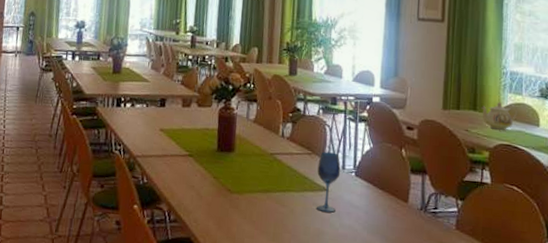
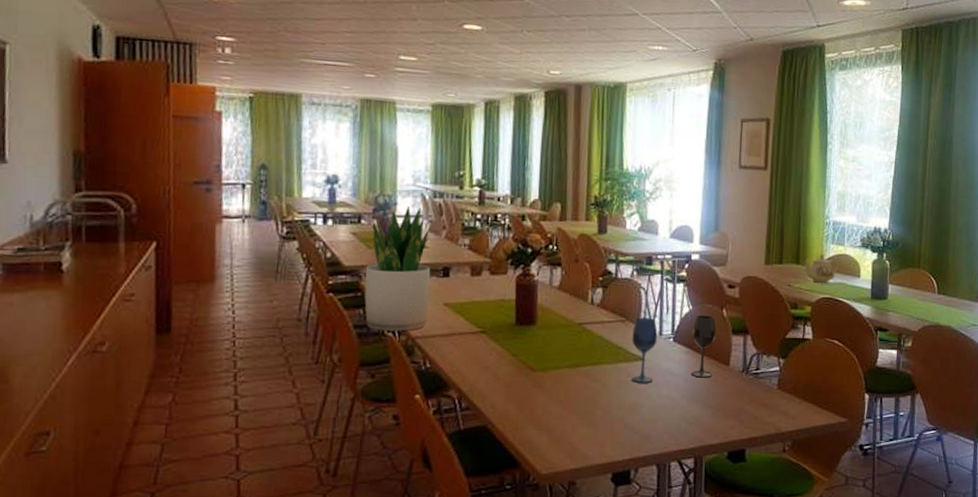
planter: none [99,46,153,151] -> present [364,205,431,332]
wine glass: none [371,153,396,213] -> present [690,315,716,378]

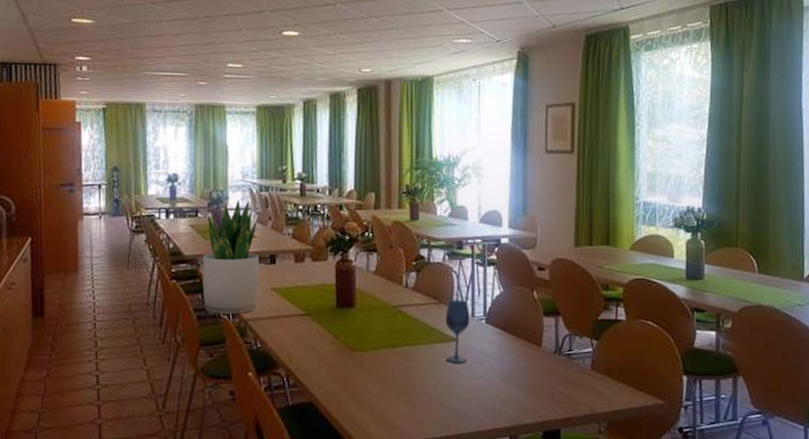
wine glass: present [690,315,716,378] -> none [503,297,528,359]
teapot: present [804,253,841,283] -> none [614,234,653,264]

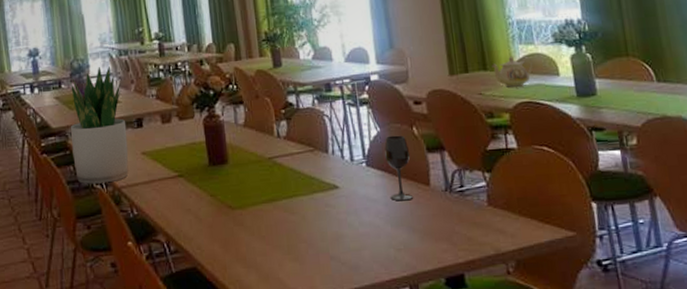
wineglass: present [445,300,470,363] -> none [322,144,352,212]
wine glass: none [503,297,528,359] -> present [384,135,414,201]
teapot: none [614,234,653,264] -> present [491,56,534,87]

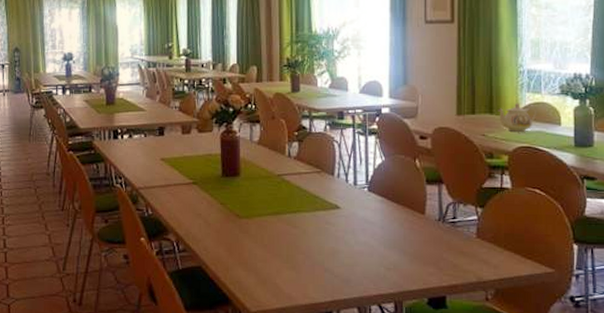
planter: present [70,66,129,185] -> none [96,75,149,183]
wine glass: present [384,135,414,201] -> none [386,165,410,226]

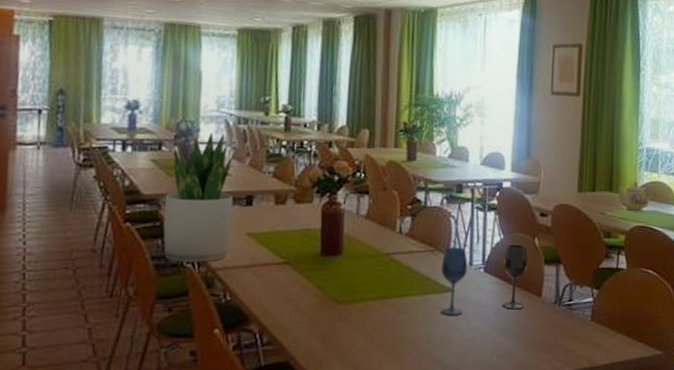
planter: none [96,75,149,183] -> present [163,132,234,263]
wineglass: none [328,169,352,230] -> present [440,247,468,315]
wine glass: none [386,165,410,226] -> present [501,244,528,310]

